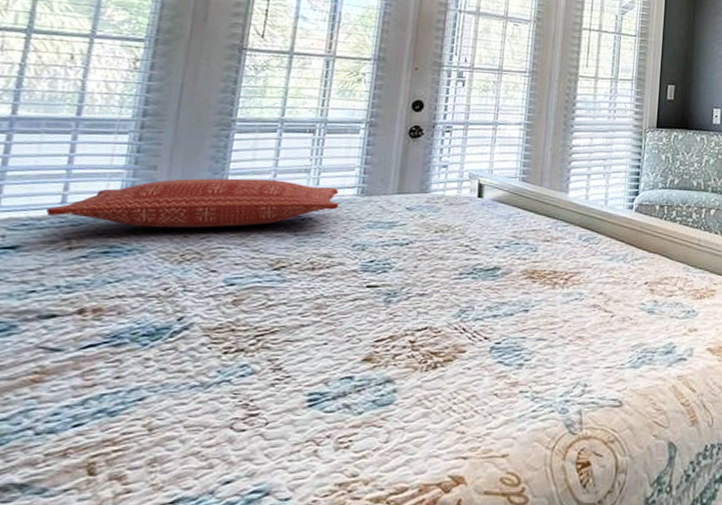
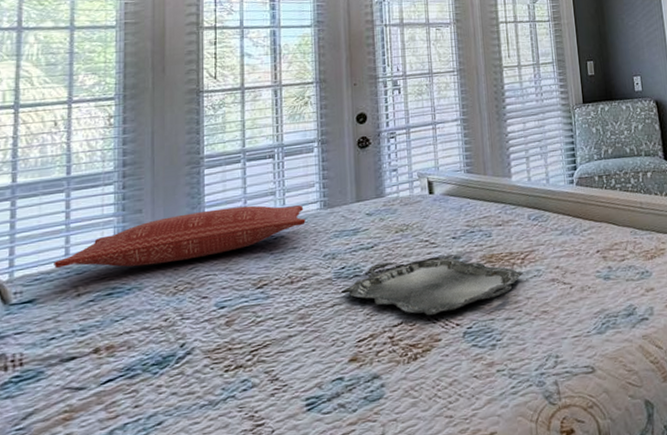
serving tray: none [368,262,565,325] -> present [343,256,524,316]

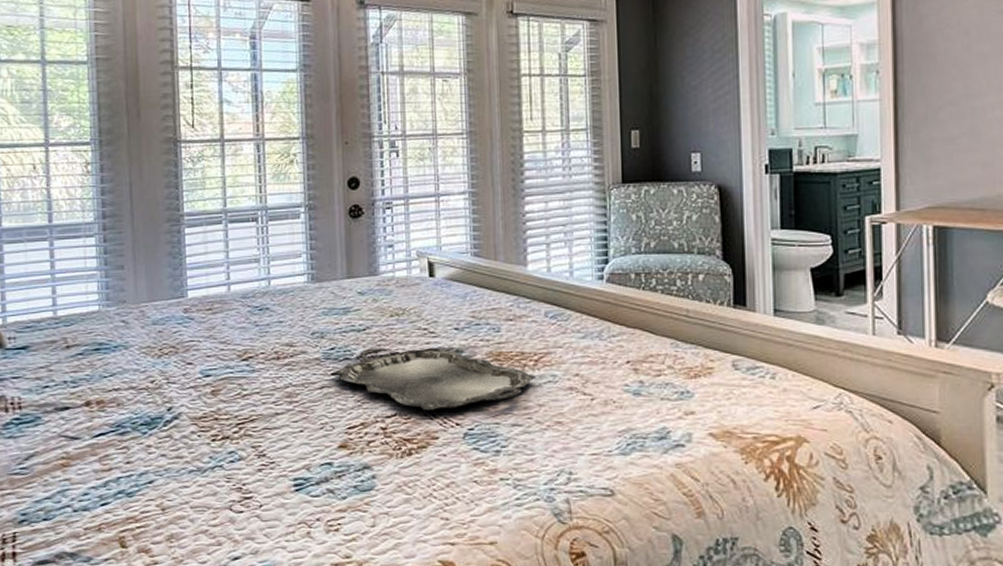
pillow: present [54,205,306,269] -> none [43,272,292,325]

